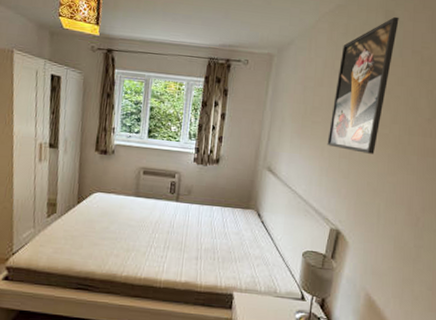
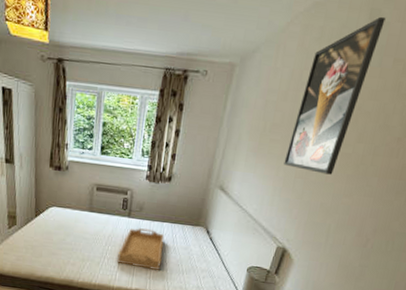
serving tray: none [165,213,214,260] -> present [117,228,164,271]

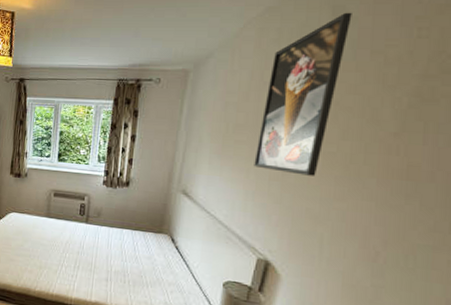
serving tray: present [117,228,164,271] -> none [75,234,124,282]

